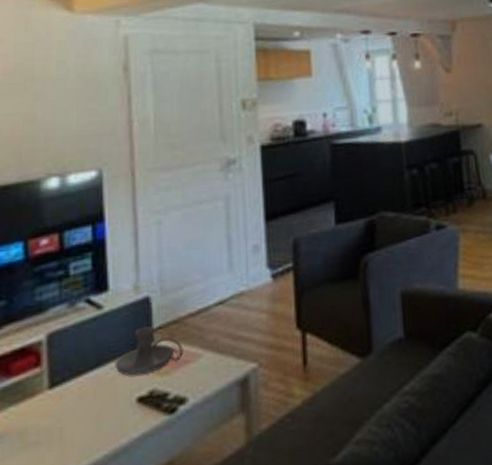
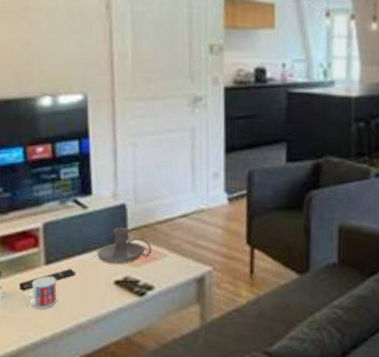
remote control: none [13,389,88,428] -> present [18,268,76,290]
mug: none [20,403,64,451] -> present [24,277,57,310]

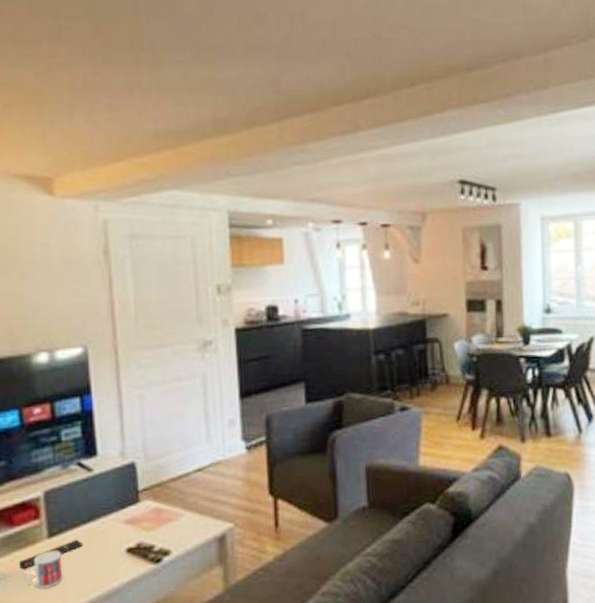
candle holder: present [97,227,152,264] -> none [105,488,166,530]

